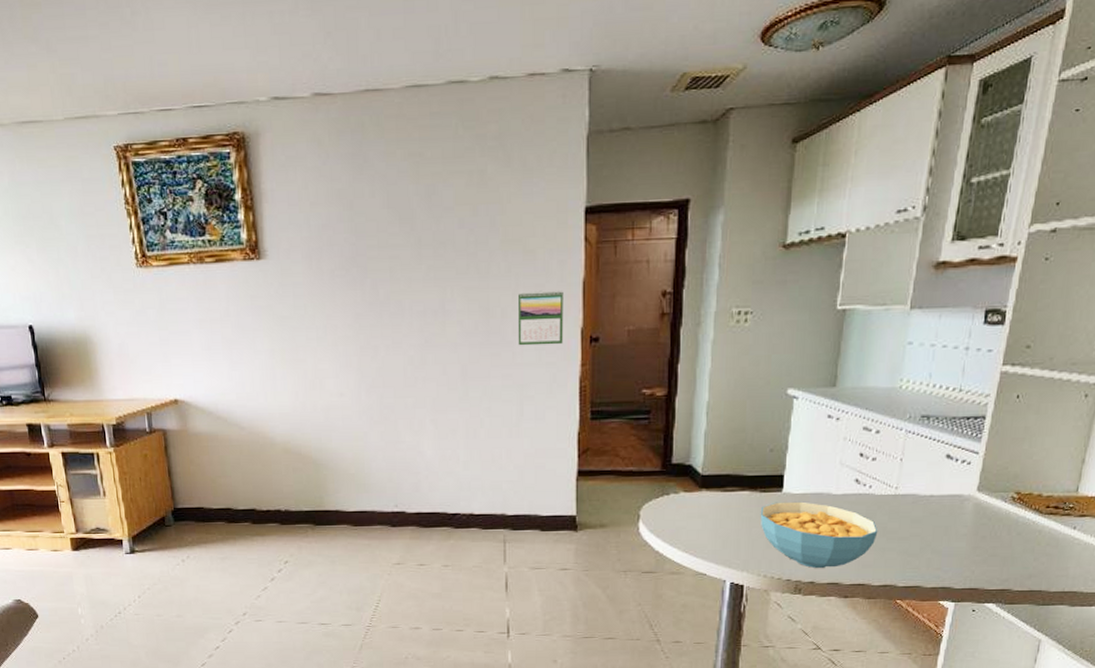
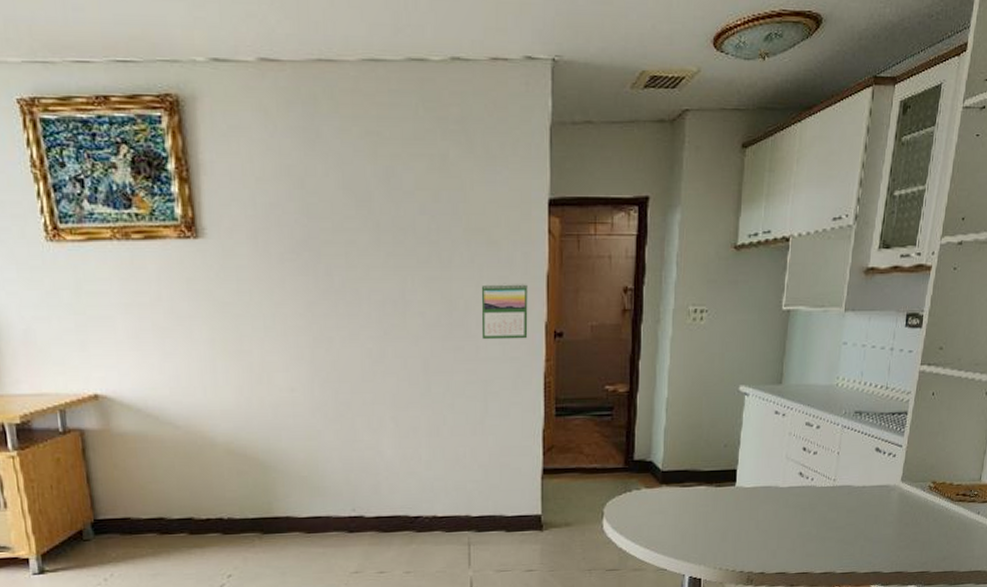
cereal bowl: present [760,501,878,568] -> none [715,495,819,559]

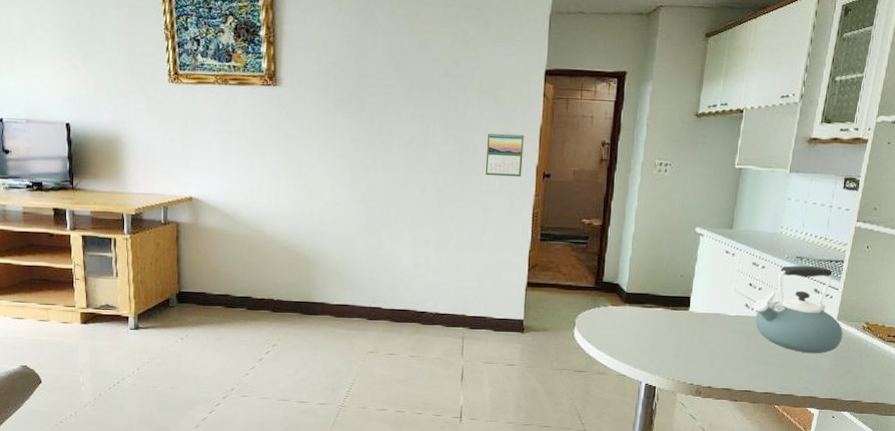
kettle: none [808,420,908,523] -> present [753,265,843,354]

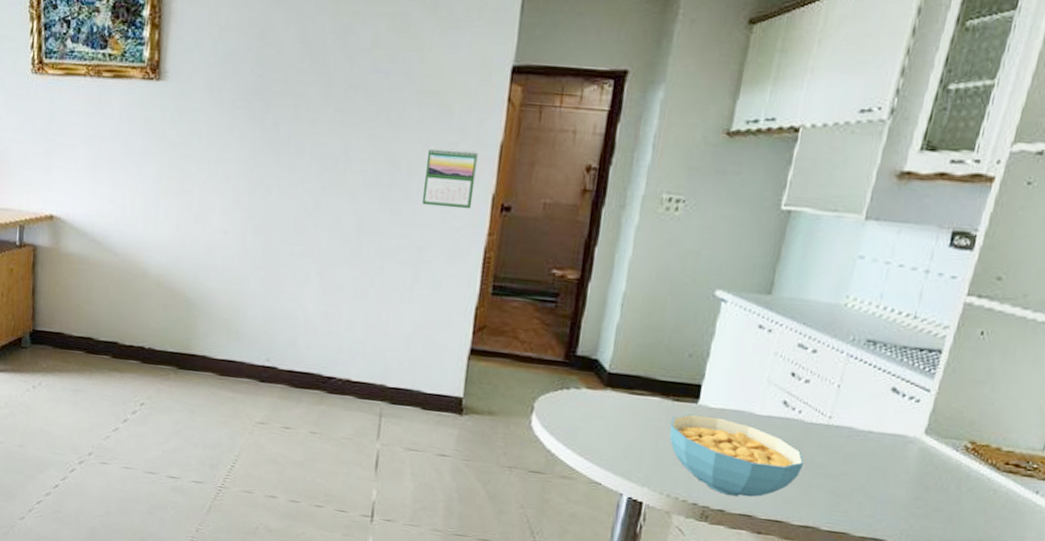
cereal bowl: none [671,318,762,376] -> present [669,414,805,498]
kettle: present [753,265,843,354] -> none [794,351,933,480]

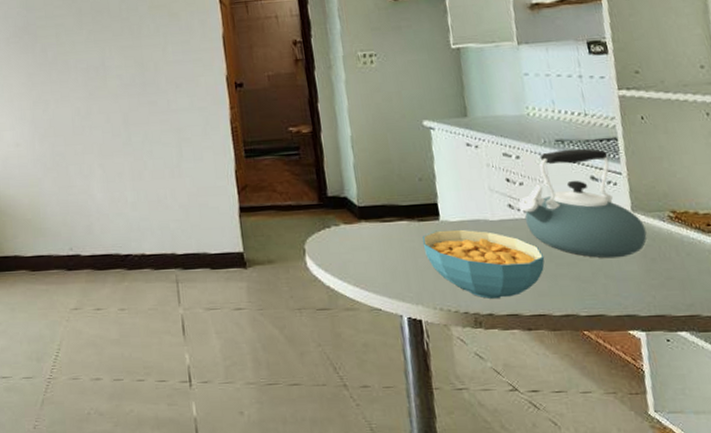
calendar: present [421,148,478,209] -> none [167,44,212,94]
kettle: none [794,351,933,480] -> present [518,148,647,259]

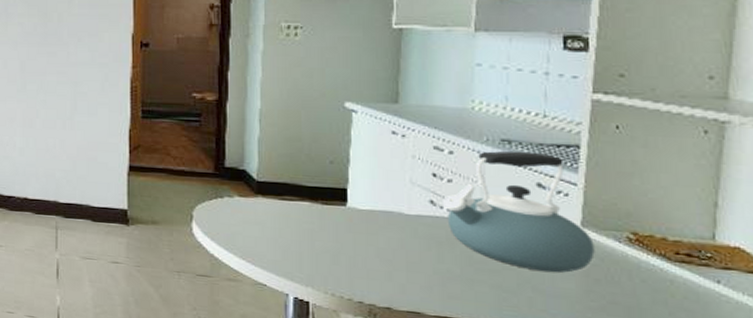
cereal bowl: present [422,229,545,299] -> none [323,216,463,295]

